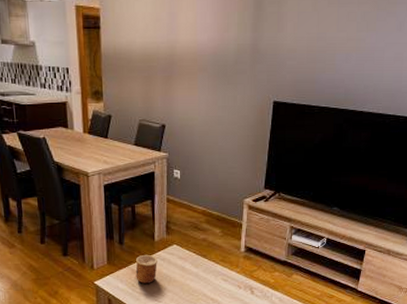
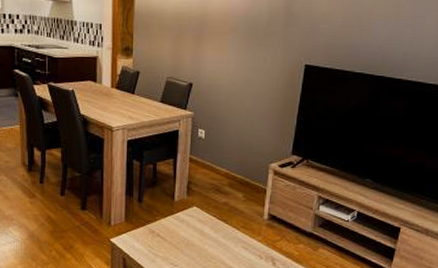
cup: present [135,254,159,284] -> none [152,214,177,245]

